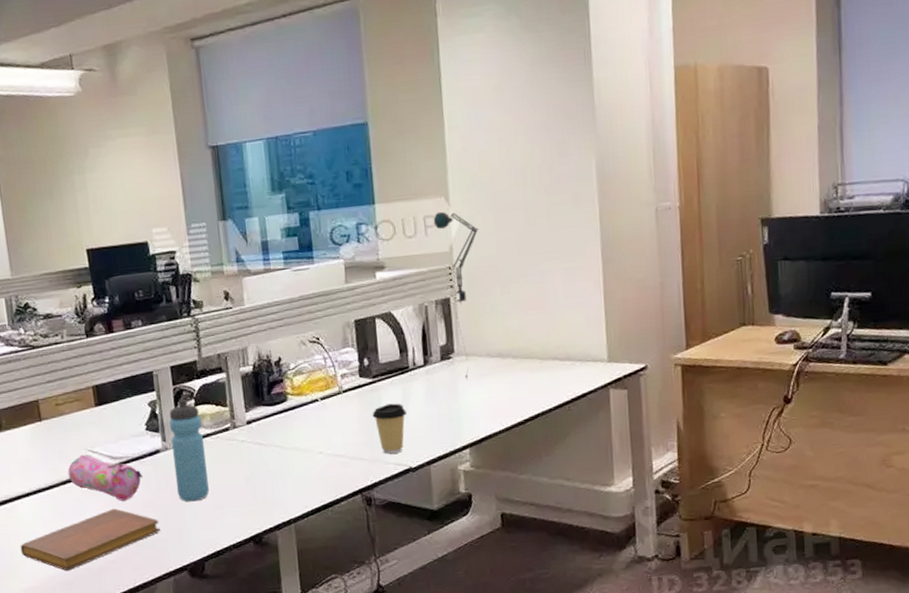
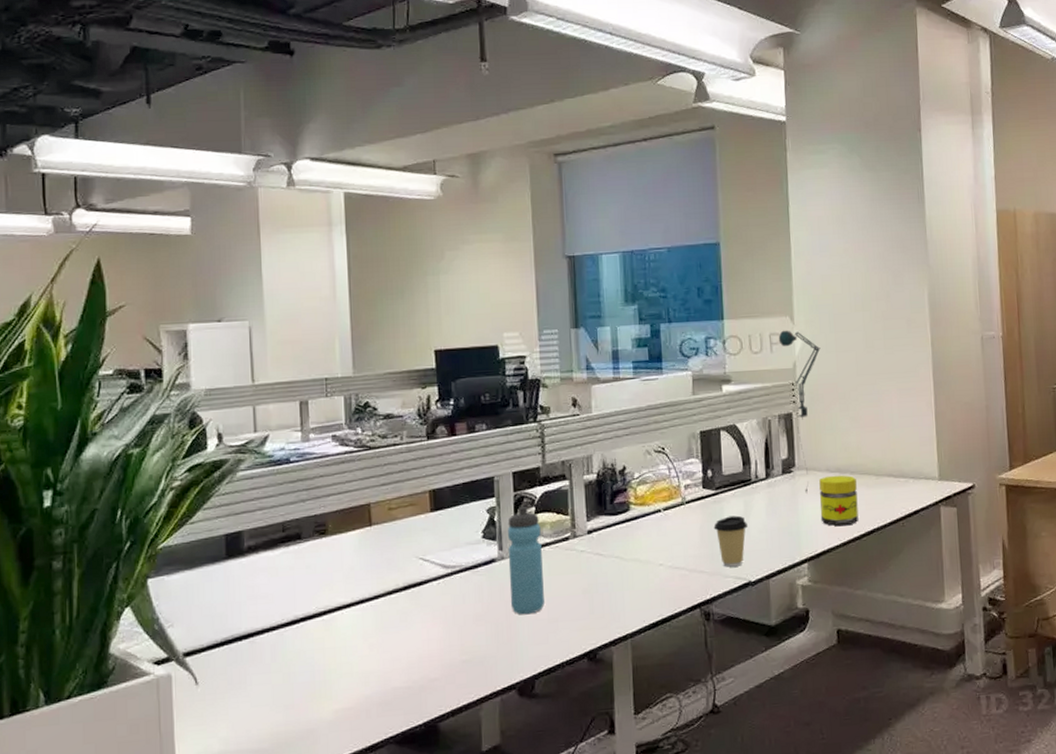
notebook: present [20,509,160,570] -> none [335,621,490,689]
pencil case: present [67,454,143,501] -> none [395,562,475,613]
jar: none [480,359,522,412] -> present [819,475,859,527]

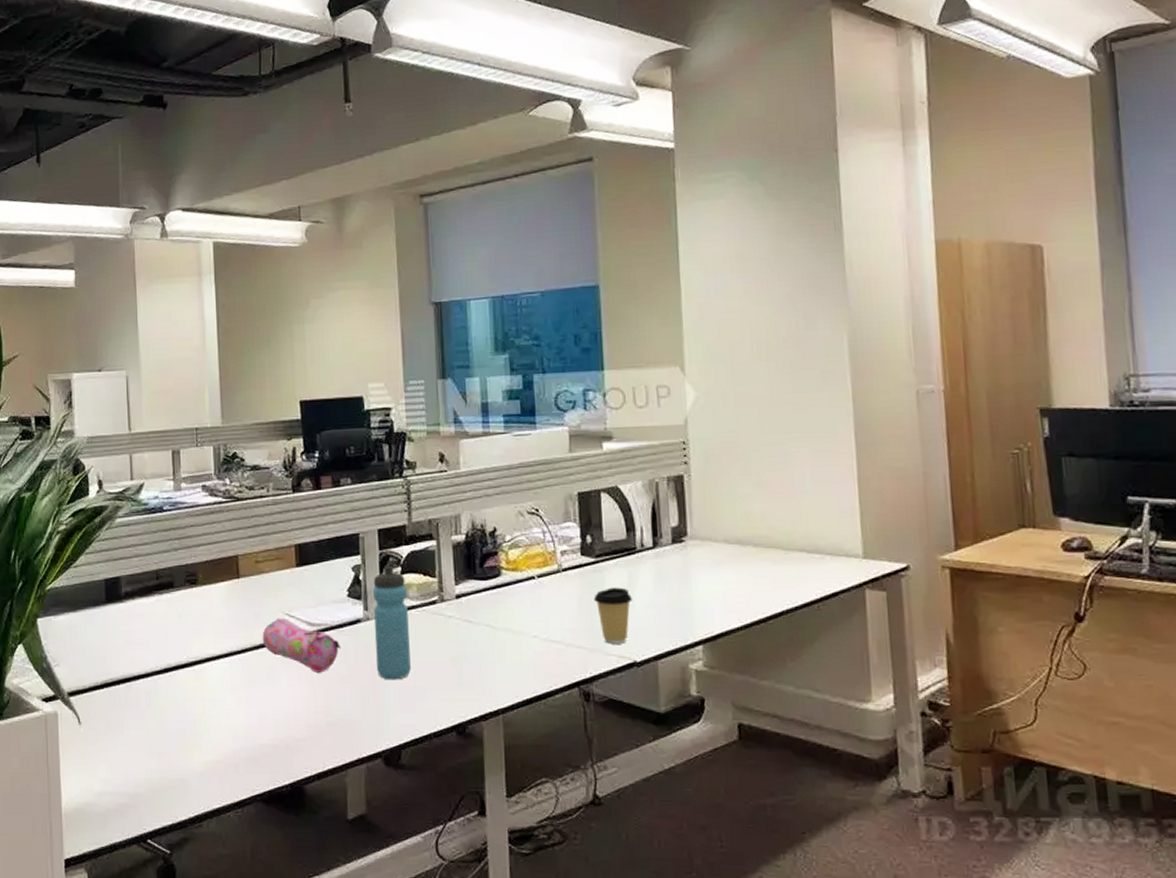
pencil case: none [395,562,475,613] -> present [262,618,341,673]
desk lamp: present [778,330,821,494] -> none [667,381,717,567]
jar: present [819,475,859,527] -> none [716,547,764,606]

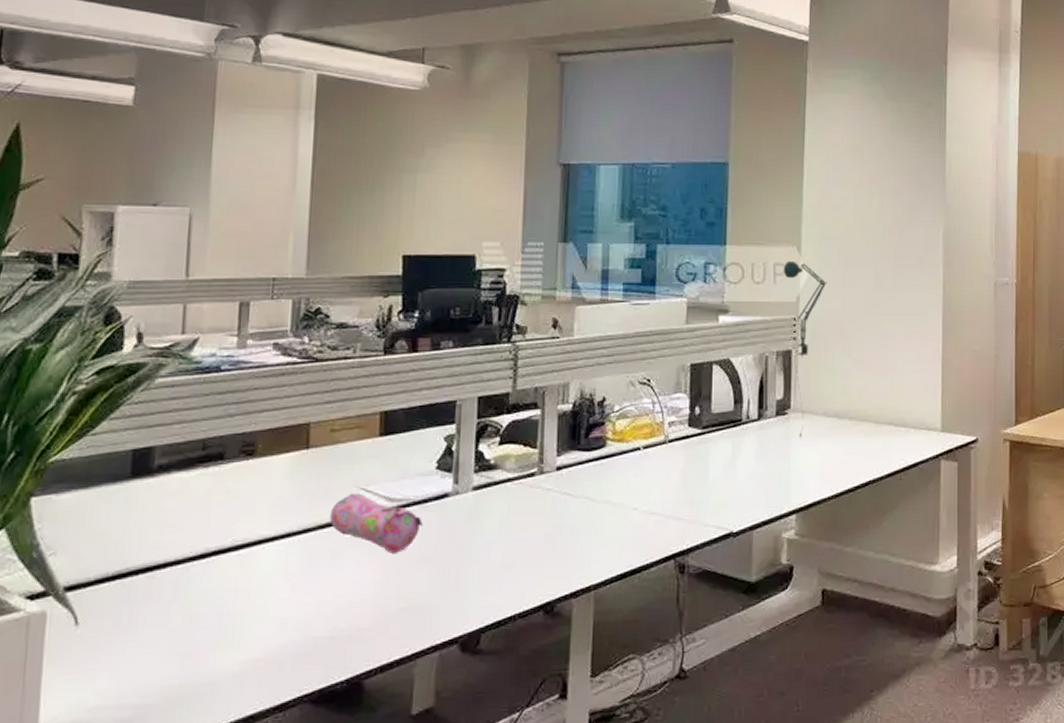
water bottle: present [372,566,411,680] -> none [462,436,504,559]
coffee cup: present [593,587,632,644] -> none [697,458,734,515]
desk lamp: none [667,381,717,567] -> present [783,260,827,439]

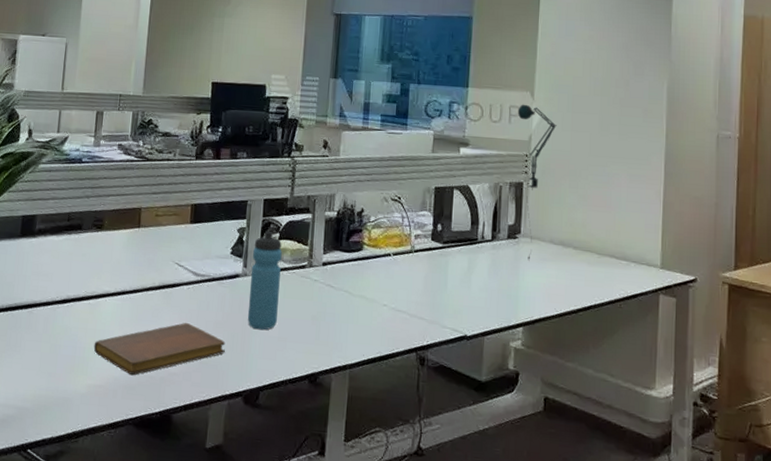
notebook: none [248,562,433,639] -> present [93,323,226,375]
pencil case: present [329,493,423,553] -> none [152,265,219,317]
water bottle: none [462,436,504,559] -> present [248,231,282,330]

